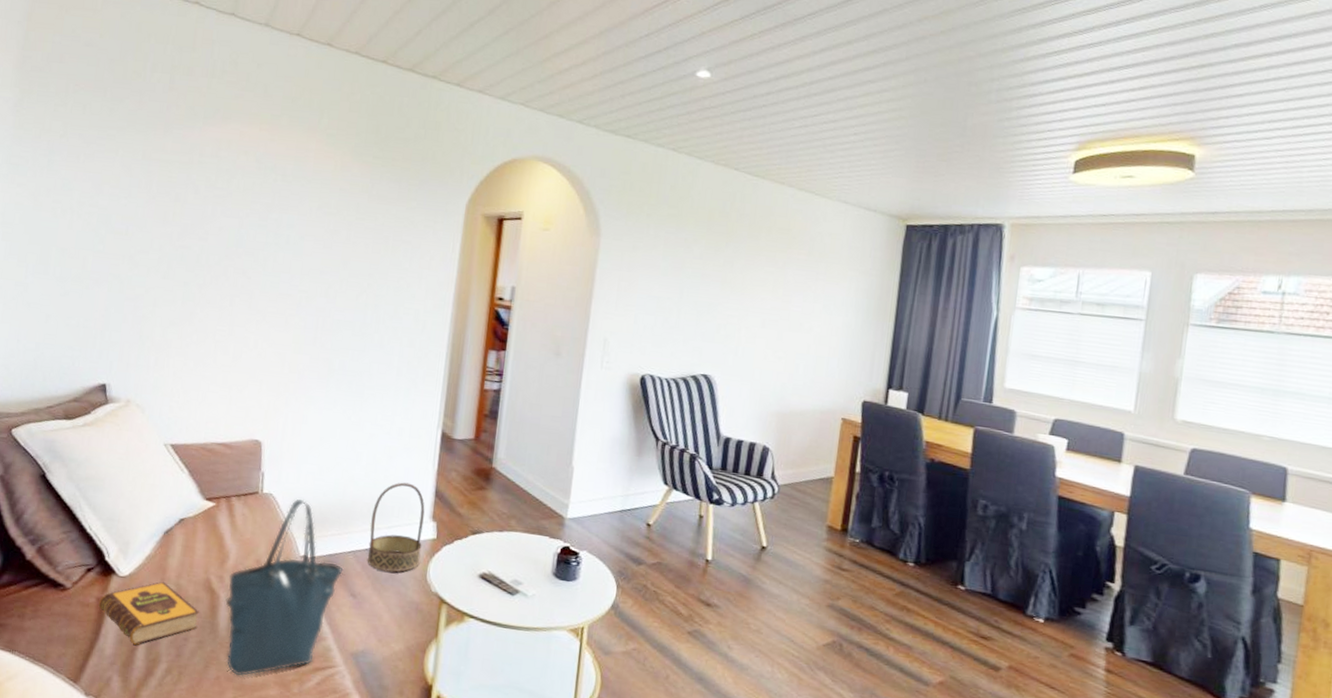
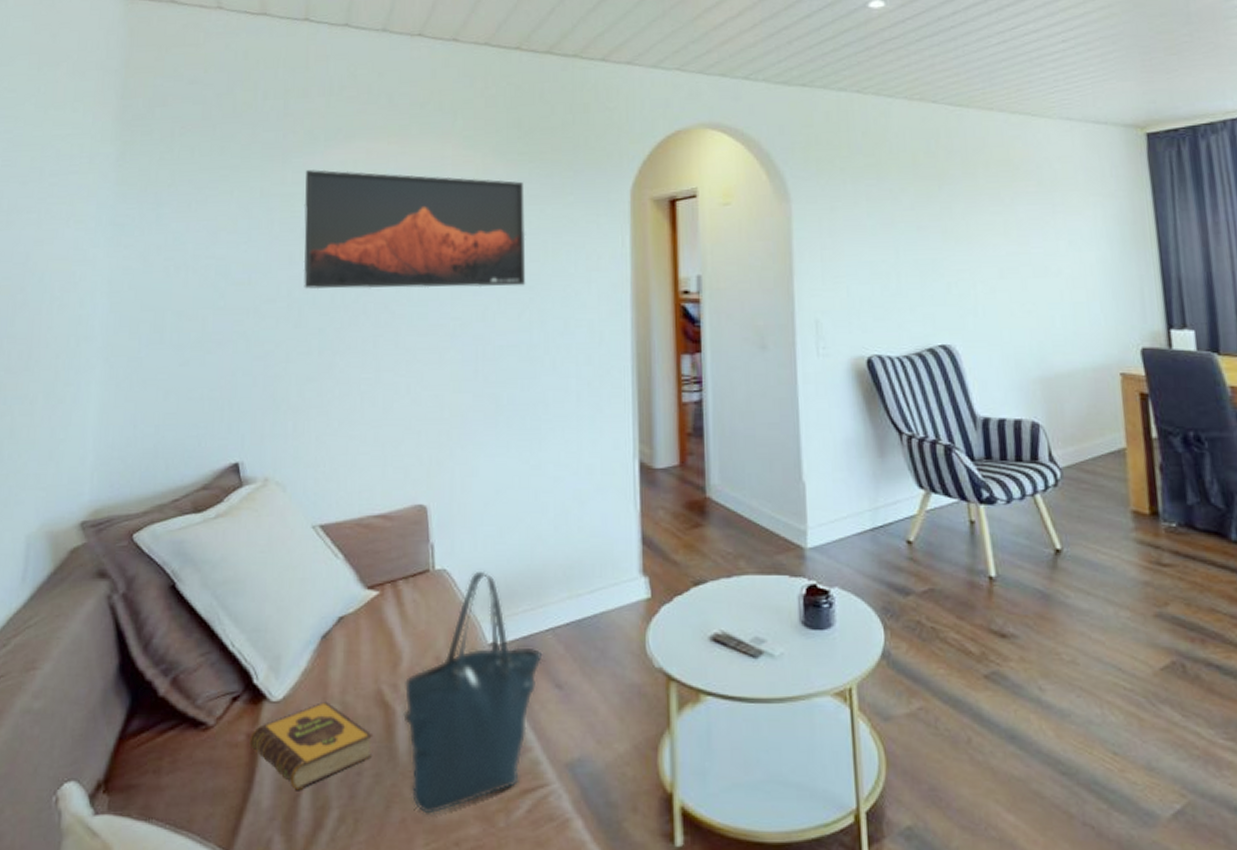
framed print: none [174,142,375,273] -> present [303,169,526,290]
basket: present [367,482,425,573] -> none [568,532,635,649]

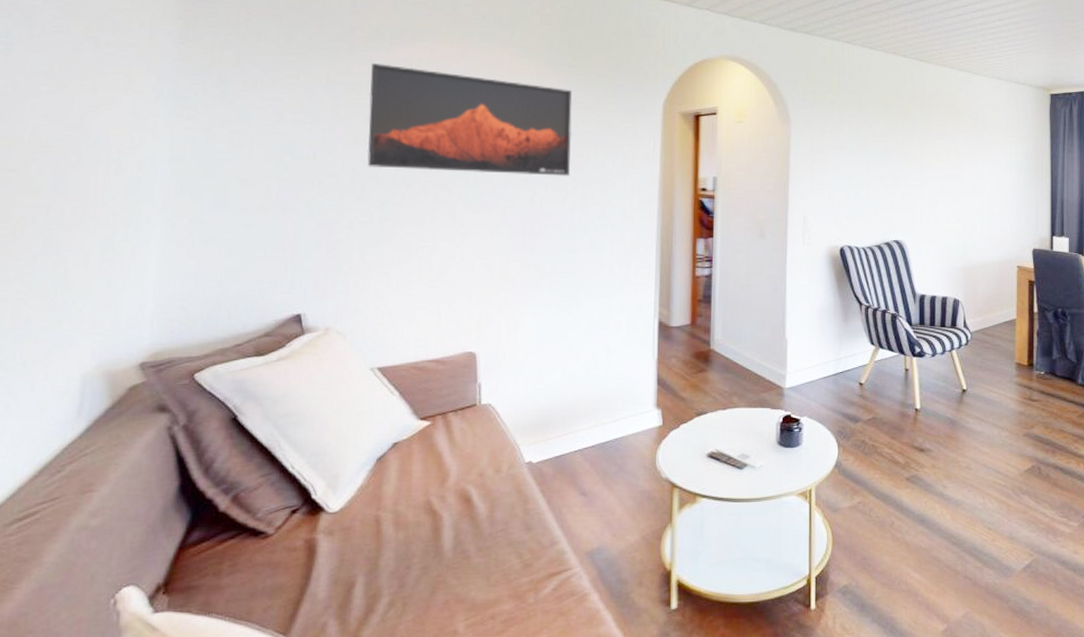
hardback book: present [249,701,372,790] -> none [307,511,421,583]
tote bag: present [403,570,543,814] -> none [449,405,571,596]

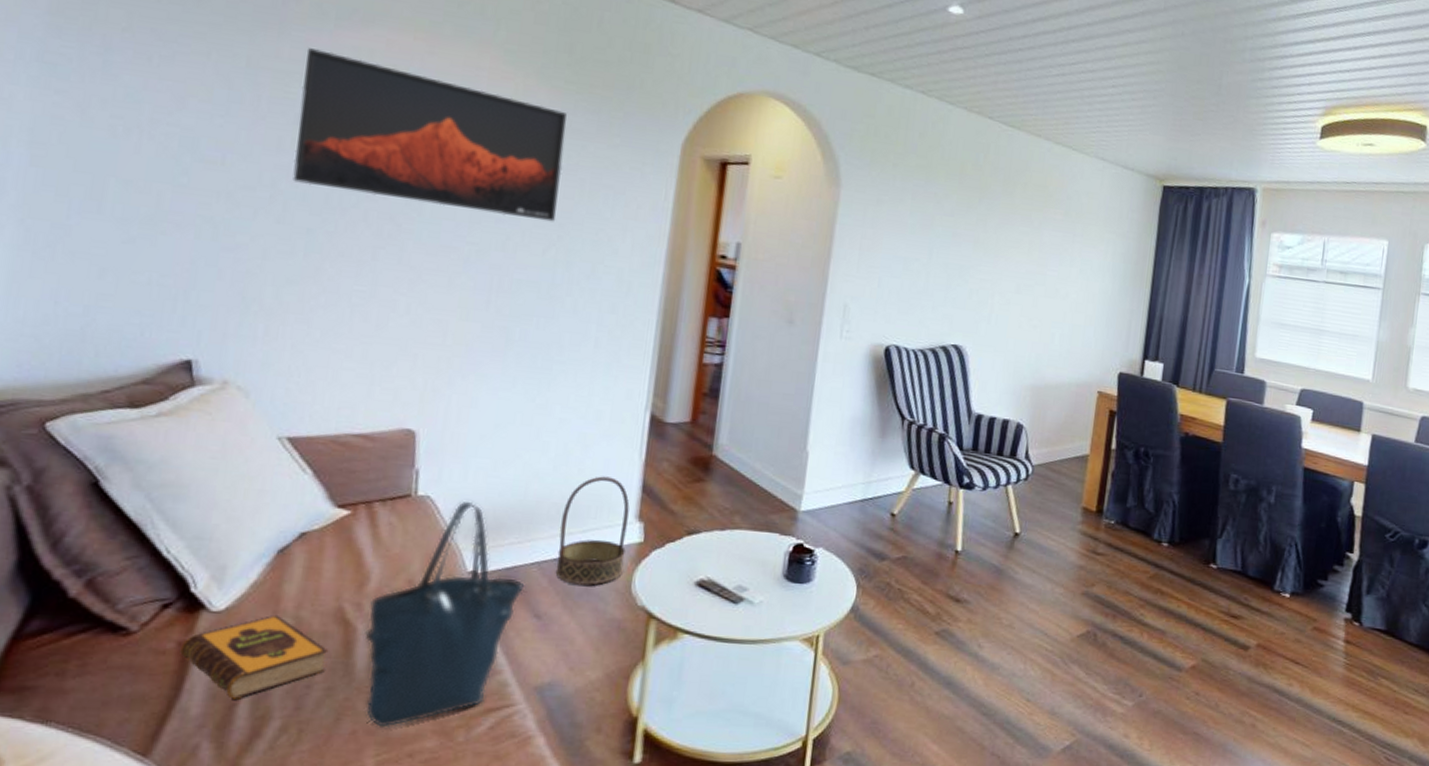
hardback book: none [307,511,421,583] -> present [180,614,327,700]
tote bag: none [449,405,571,596] -> present [365,501,525,728]
basket: none [594,375,649,465] -> present [555,476,630,586]

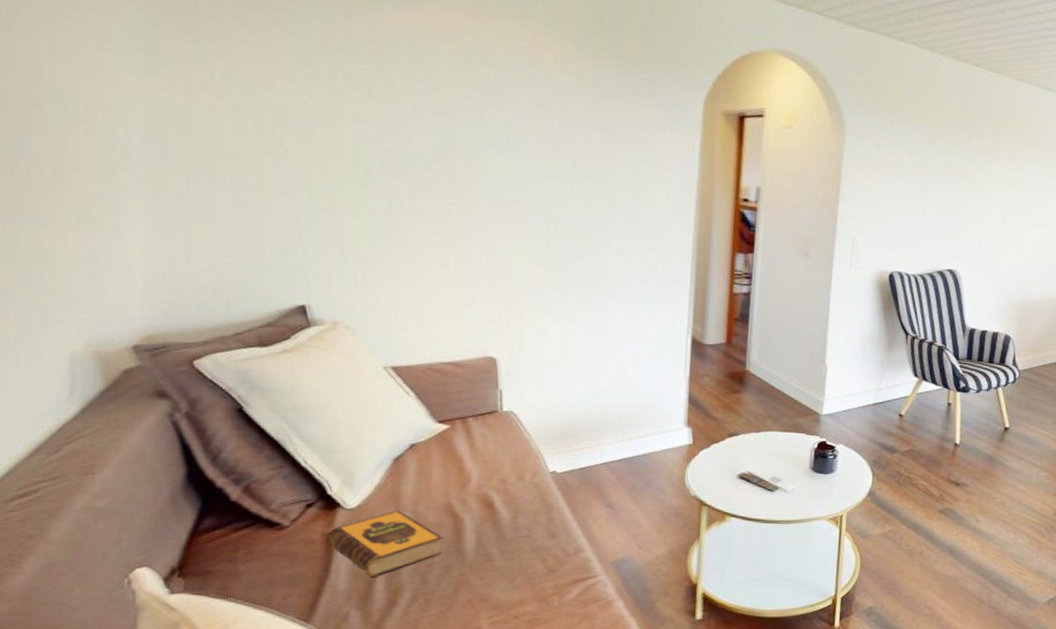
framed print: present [293,48,567,222] -> none [370,28,602,175]
tote bag: present [365,501,525,728] -> none [471,414,597,596]
basket: present [555,476,630,586] -> none [621,390,679,480]

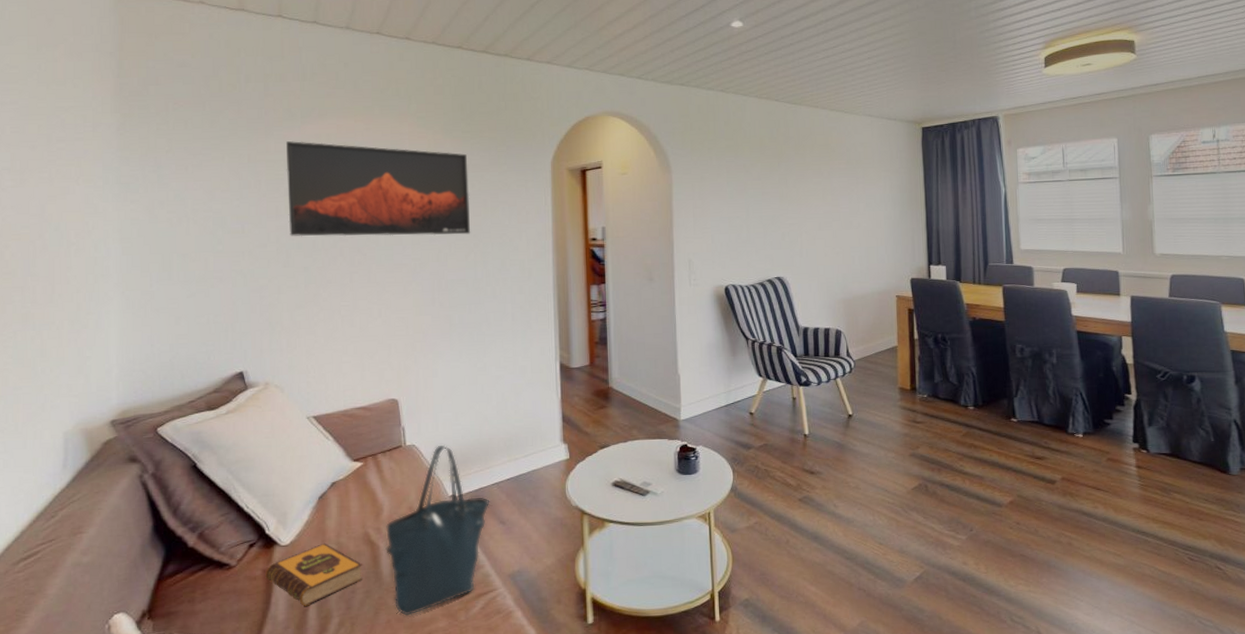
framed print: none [370,28,602,175] -> present [285,141,471,237]
tote bag: none [471,414,597,596] -> present [385,444,490,616]

